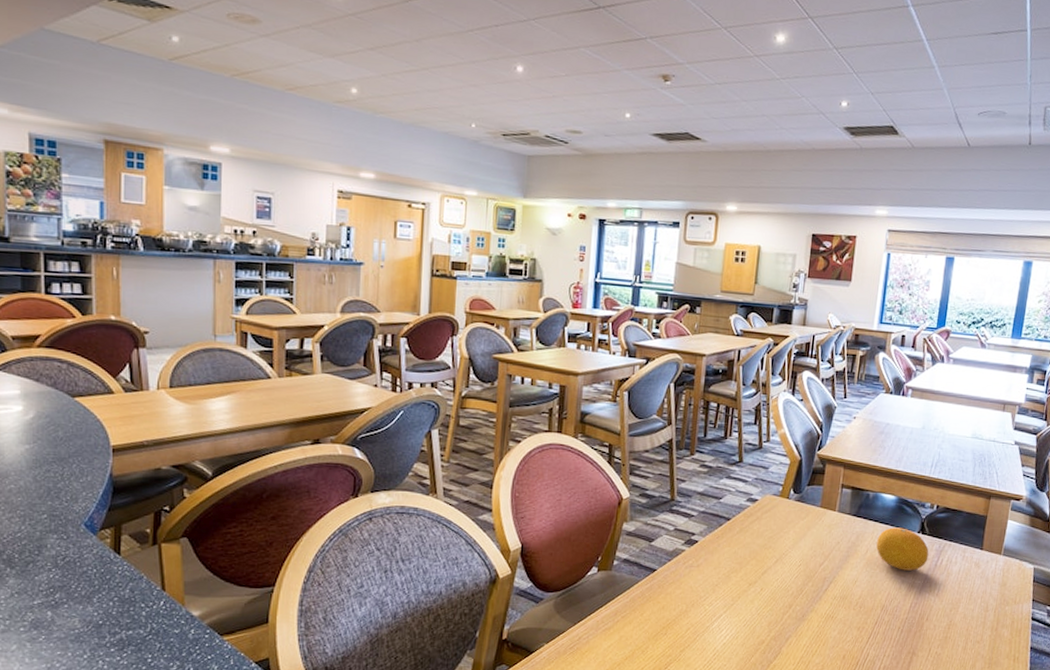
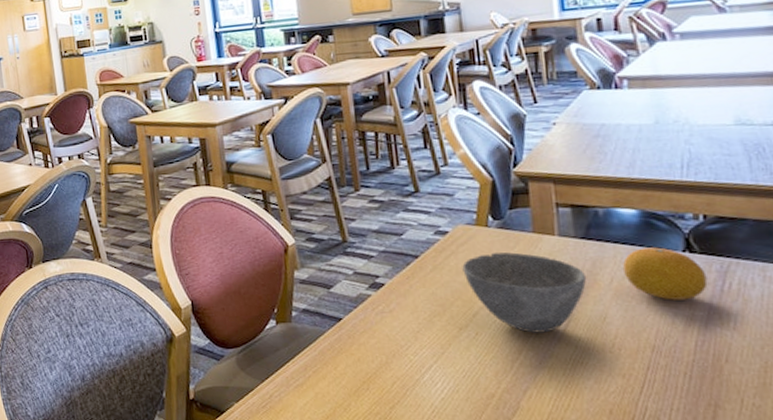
bowl: none [762,522,851,591] -> present [462,252,587,333]

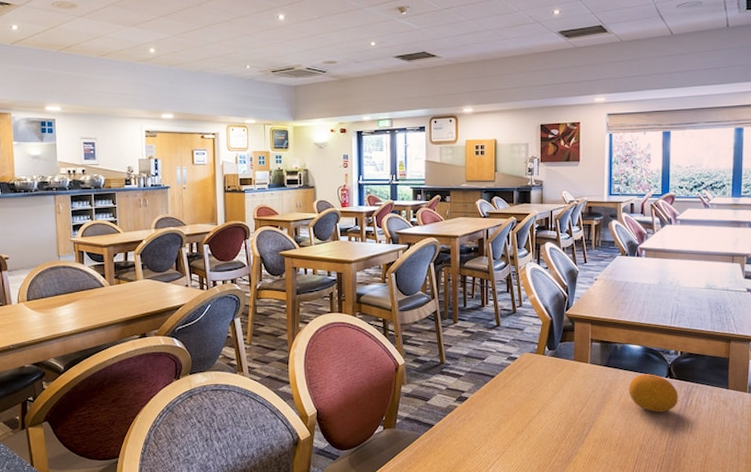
bowl: present [462,252,587,333] -> none [524,375,605,436]

